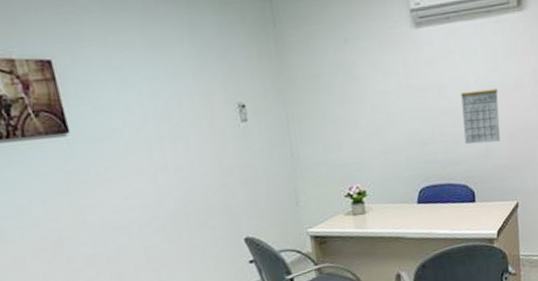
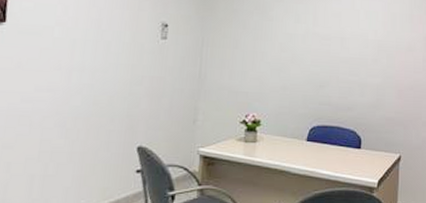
calendar: present [461,88,500,145] -> none [358,46,393,95]

